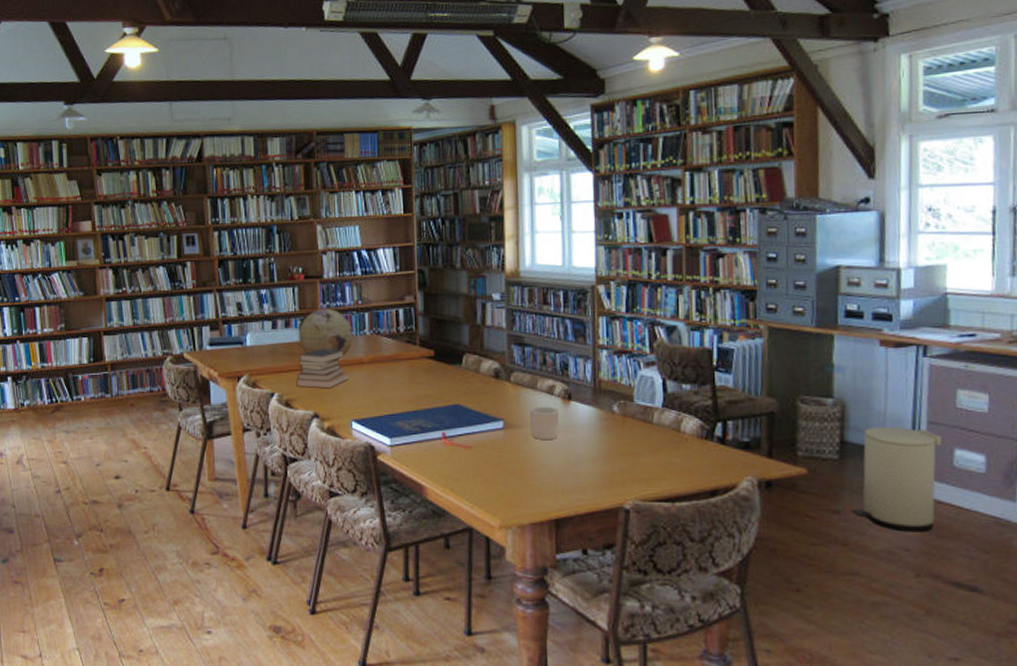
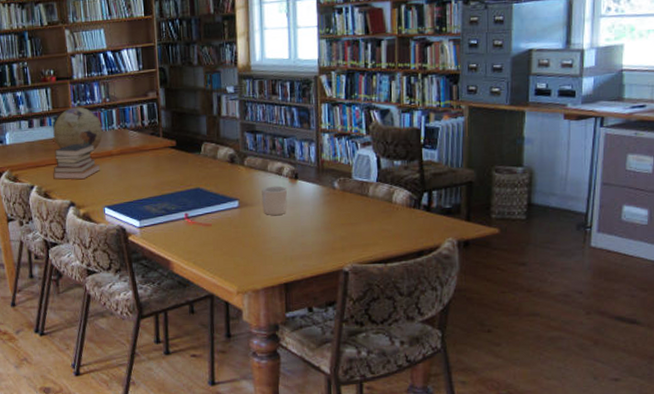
pedal bin: present [851,426,943,532] -> none [535,188,613,278]

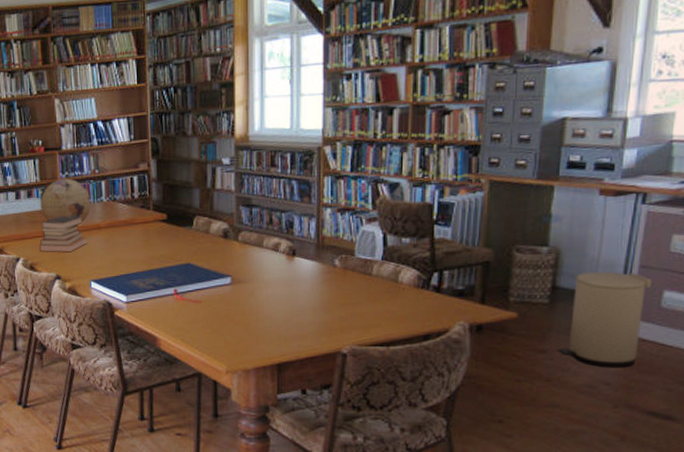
mug: present [262,186,287,216] -> none [256,262,283,294]
pedal bin: none [535,188,613,278] -> present [557,271,653,368]

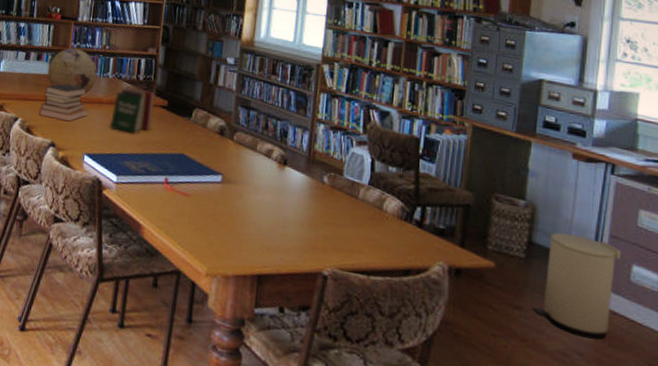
books: none [112,206,153,253] -> present [110,86,156,134]

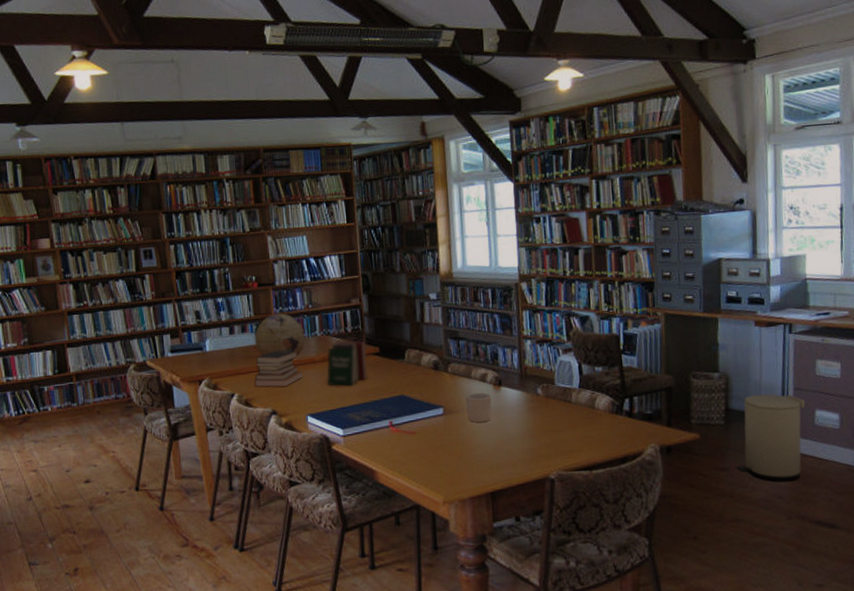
mug: none [245,166,274,200] -> present [466,392,492,423]

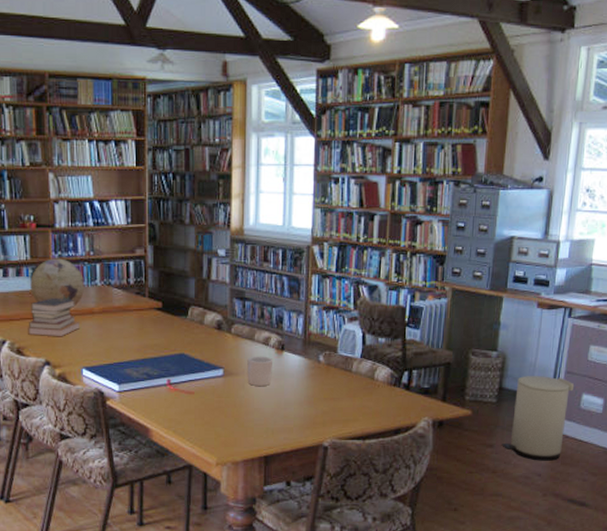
books: present [327,340,367,387] -> none [105,292,149,341]

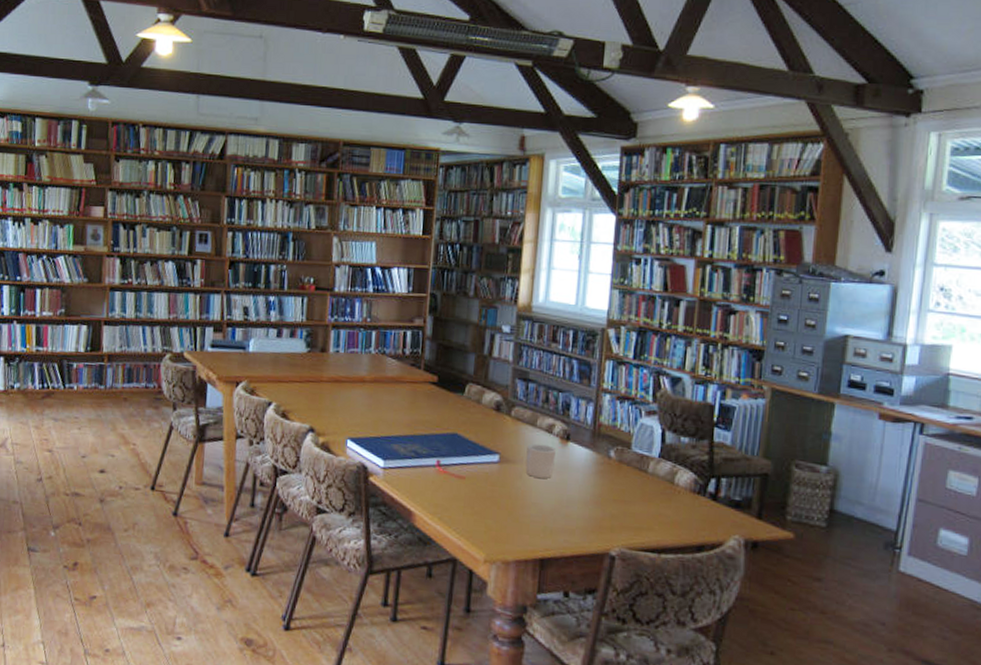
books: present [28,297,80,337] -> none [295,362,349,404]
globe: present [30,258,85,309] -> none [302,322,359,376]
pedal bin: present [502,375,575,461] -> none [833,498,929,608]

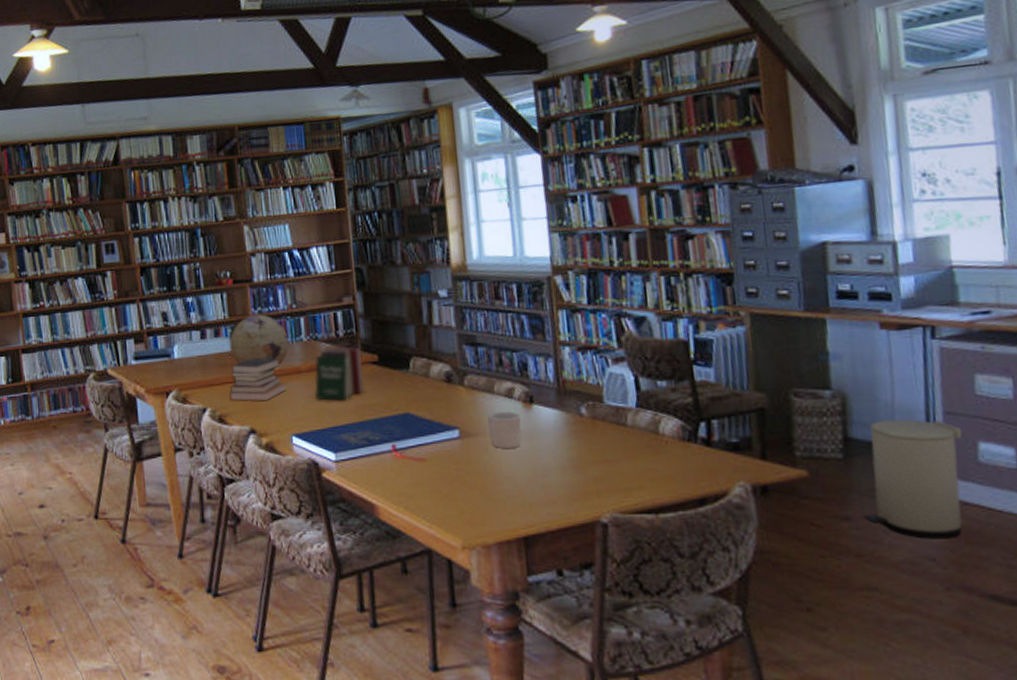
books: none [295,362,349,404] -> present [229,357,286,402]
globe: none [302,322,359,376] -> present [229,314,290,369]
books: none [374,362,424,414] -> present [314,345,364,402]
pedal bin: none [833,498,929,608] -> present [863,418,963,539]

